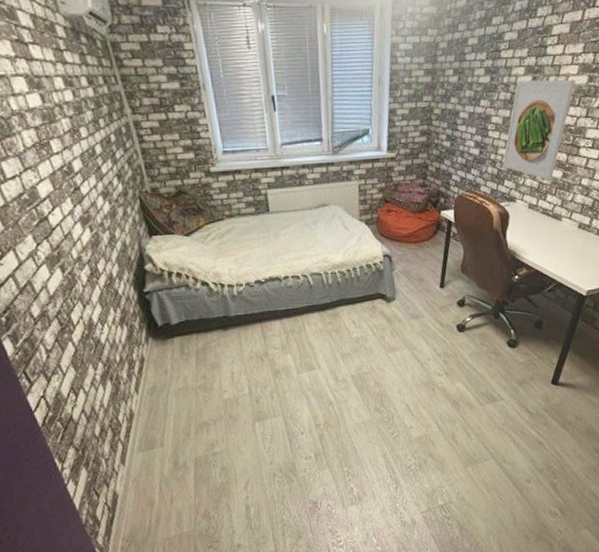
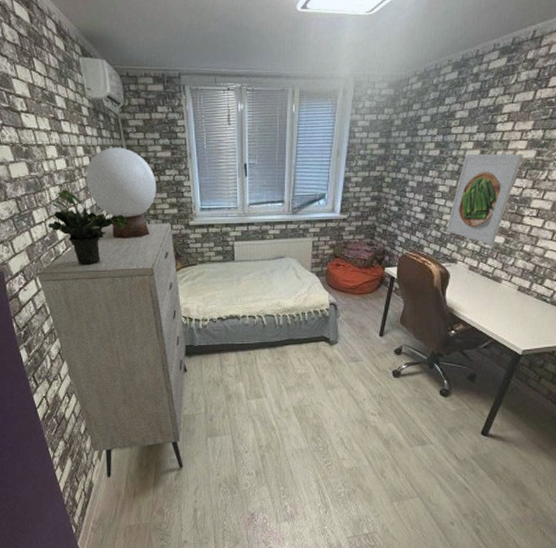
dresser: none [15,170,229,486] -> present [36,223,187,478]
potted plant: none [23,132,133,229] -> present [47,189,129,266]
table lamp: none [69,77,166,193] -> present [86,147,157,239]

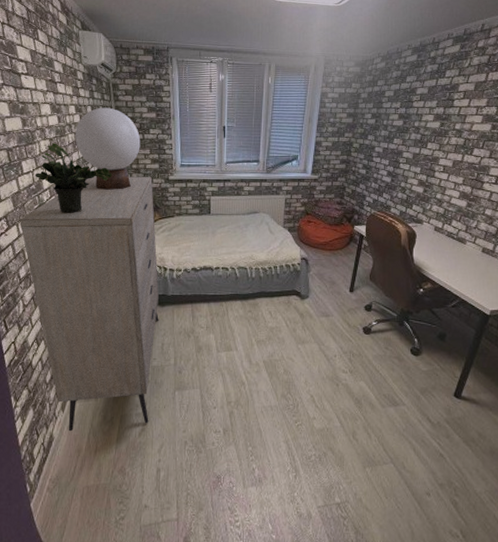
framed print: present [446,153,523,245] -> none [411,125,480,208]

